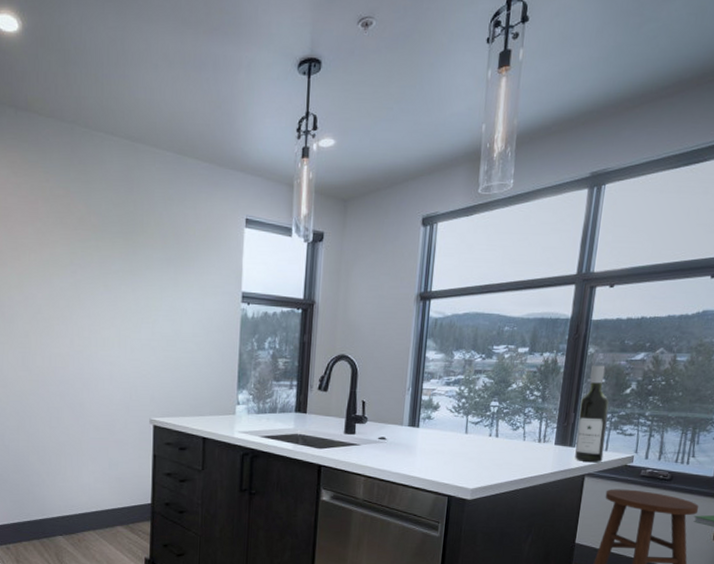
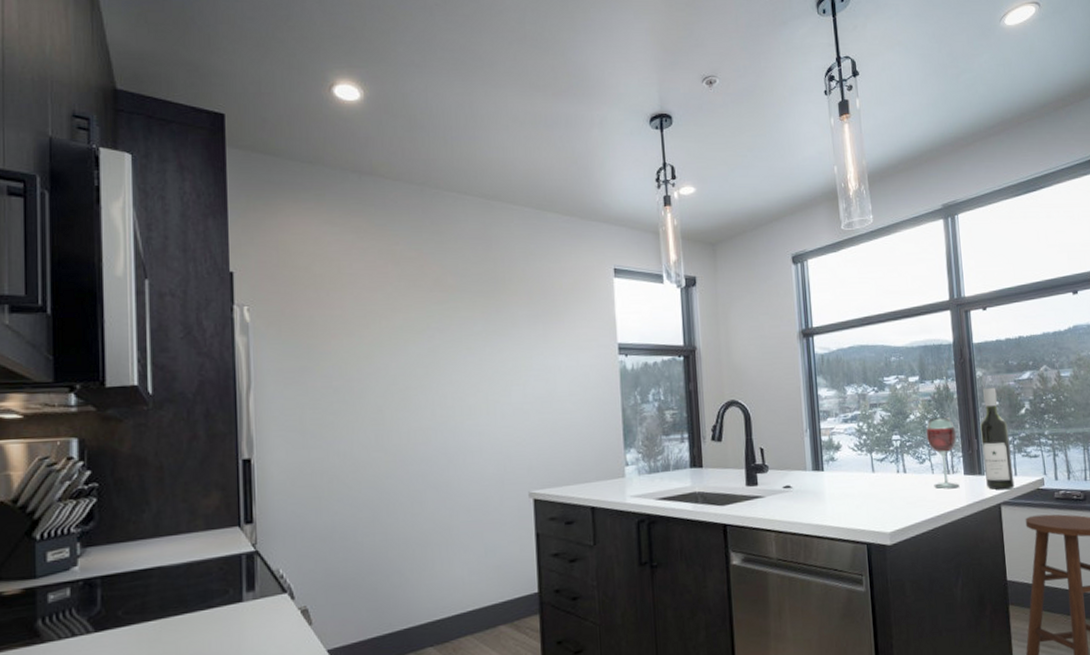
wineglass: none [522,389,556,455] -> present [925,417,960,488]

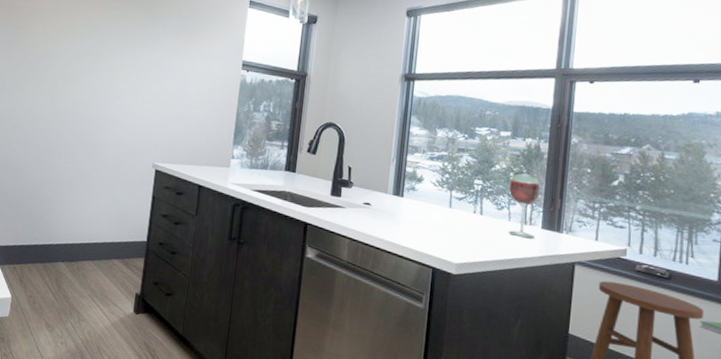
bottle: present [979,387,1015,490] -> none [563,154,597,252]

